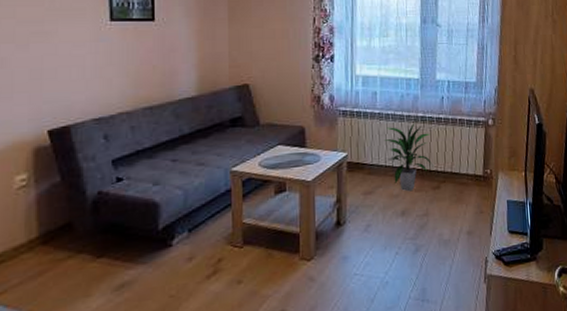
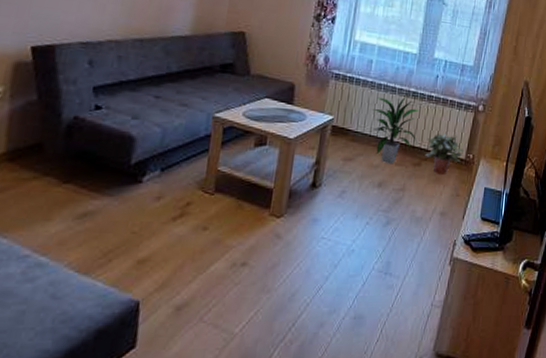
potted plant: none [443,152,481,195] -> present [425,133,465,176]

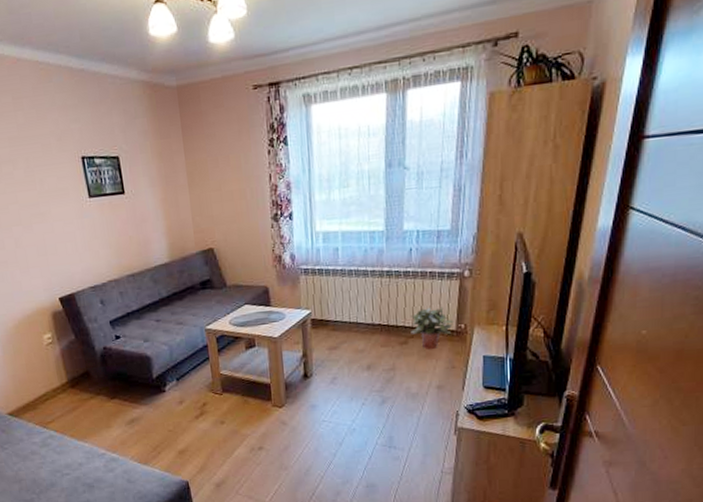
indoor plant: present [372,97,419,165] -> none [348,278,400,347]

